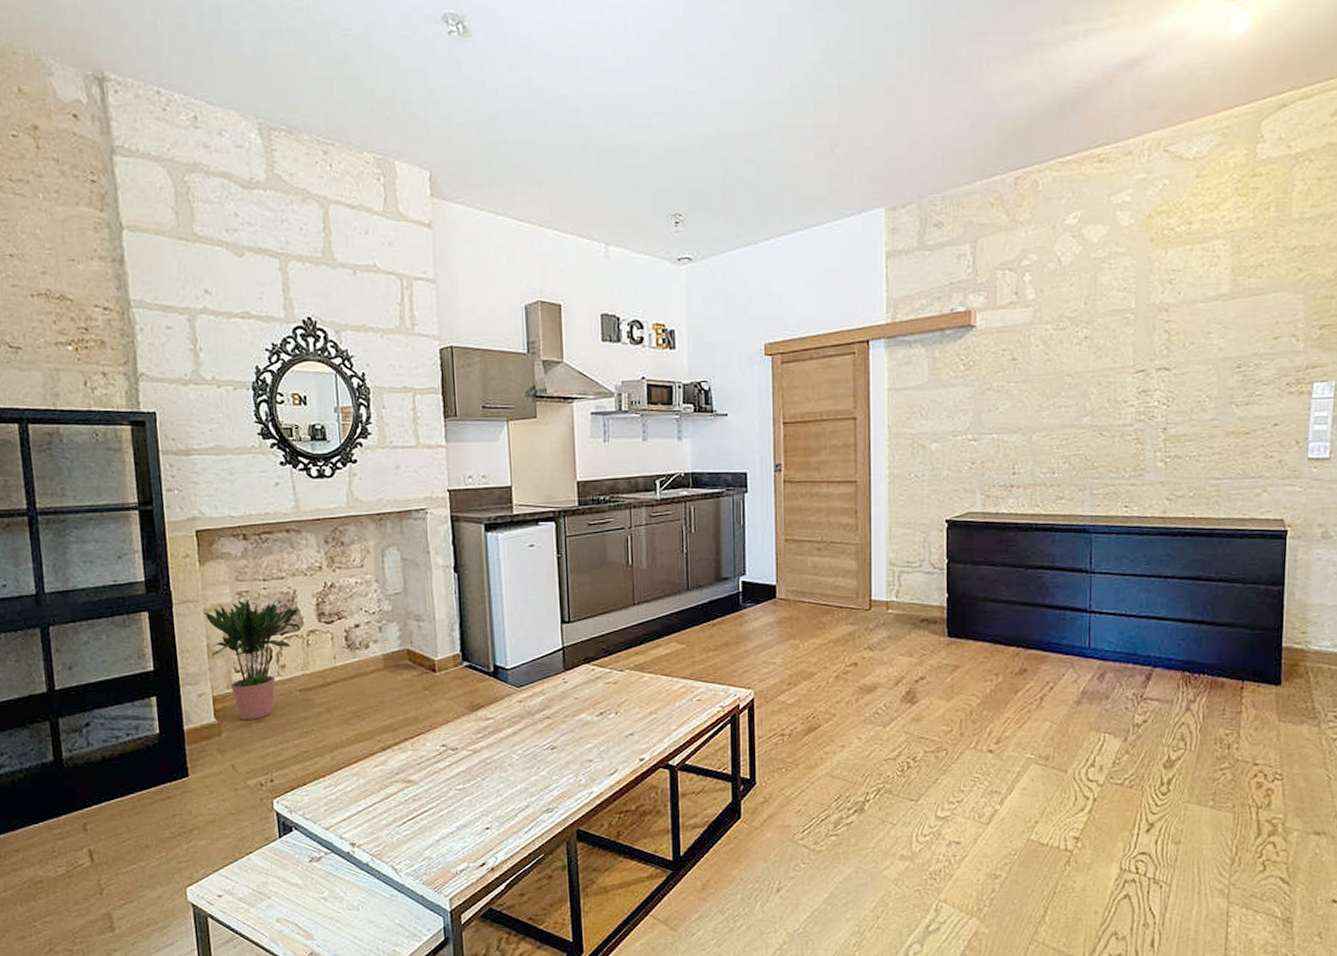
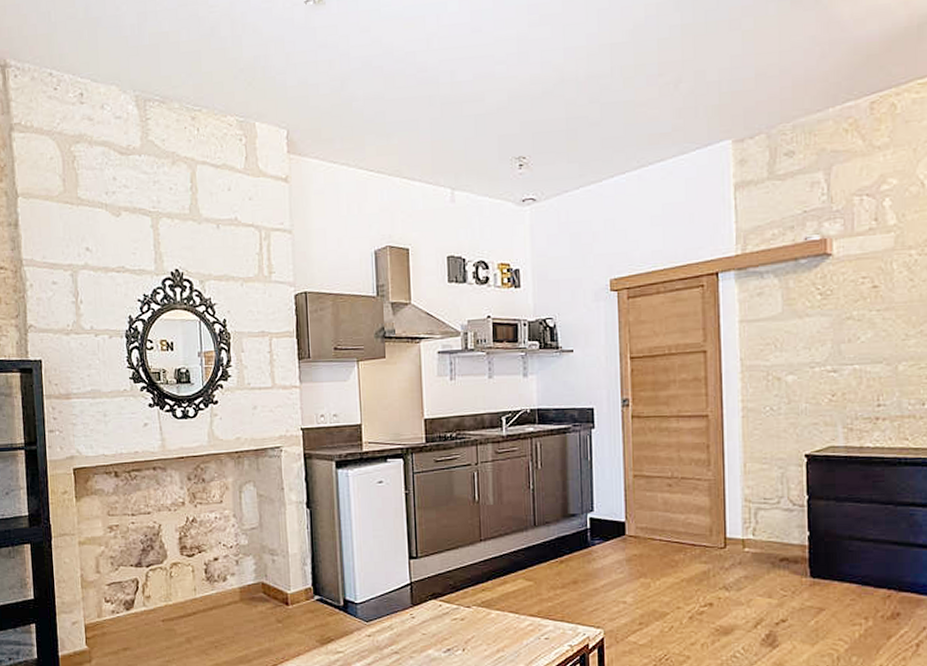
potted plant: present [204,600,302,720] -> none [79,533,165,648]

